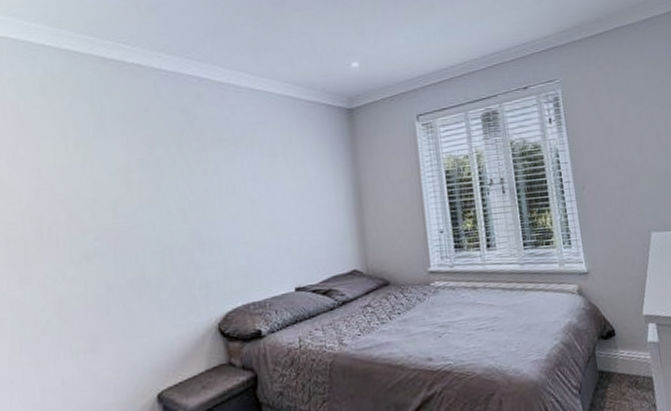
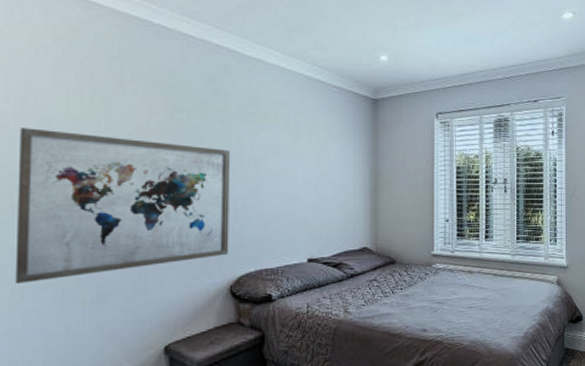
wall art: none [13,179,215,338] -> present [15,128,231,285]

